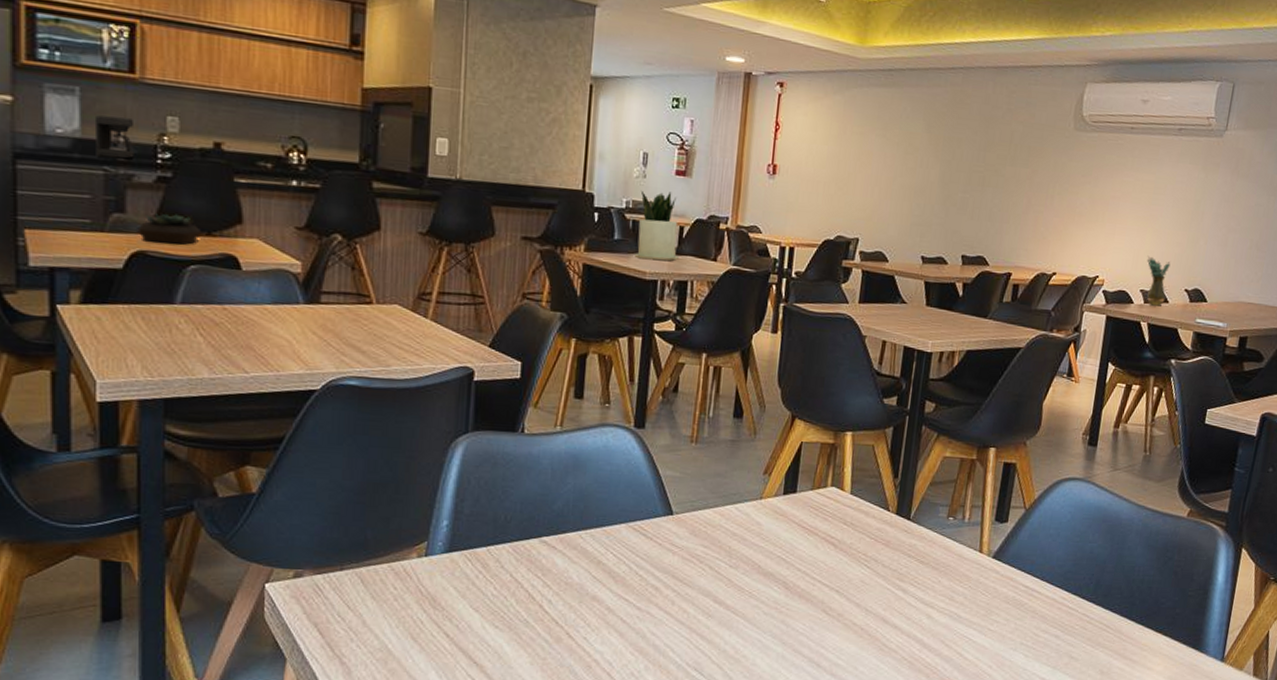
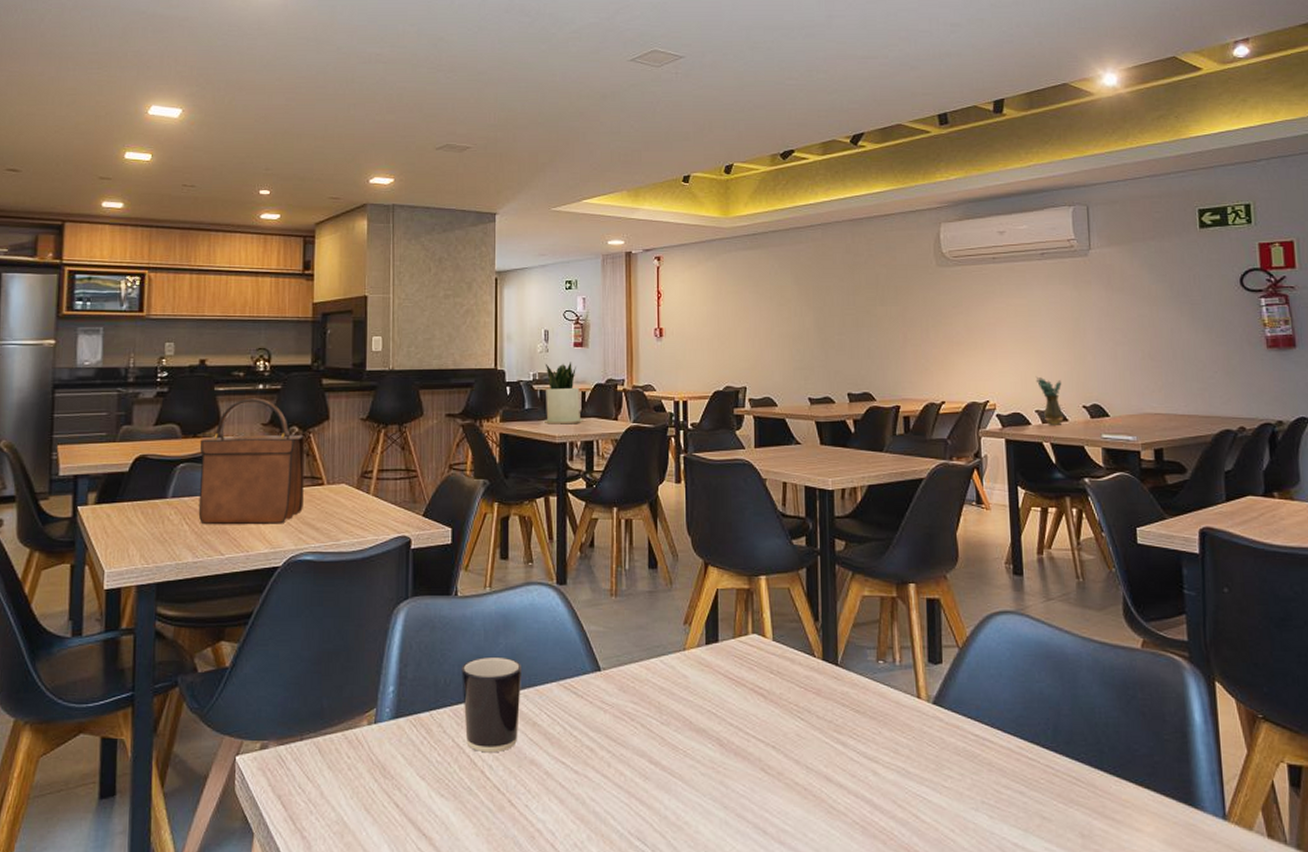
coffee maker: present [94,115,134,161] -> none [112,347,141,382]
succulent plant: present [137,213,201,246] -> none [140,422,188,448]
handbag: none [215,195,350,344] -> present [198,398,305,525]
mug: none [523,495,591,589] -> present [461,656,523,753]

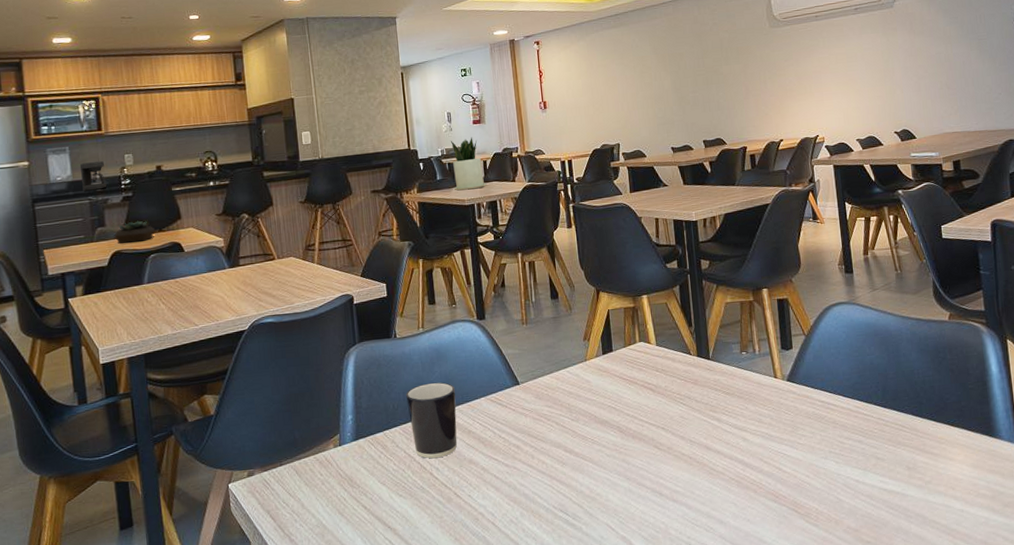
coffee maker: none [112,347,141,382] -> present [79,160,107,192]
succulent plant: none [140,422,188,448] -> present [114,220,155,244]
handbag: present [198,398,305,525] -> none [165,193,260,303]
vase: present [1035,376,1064,425] -> none [855,111,880,150]

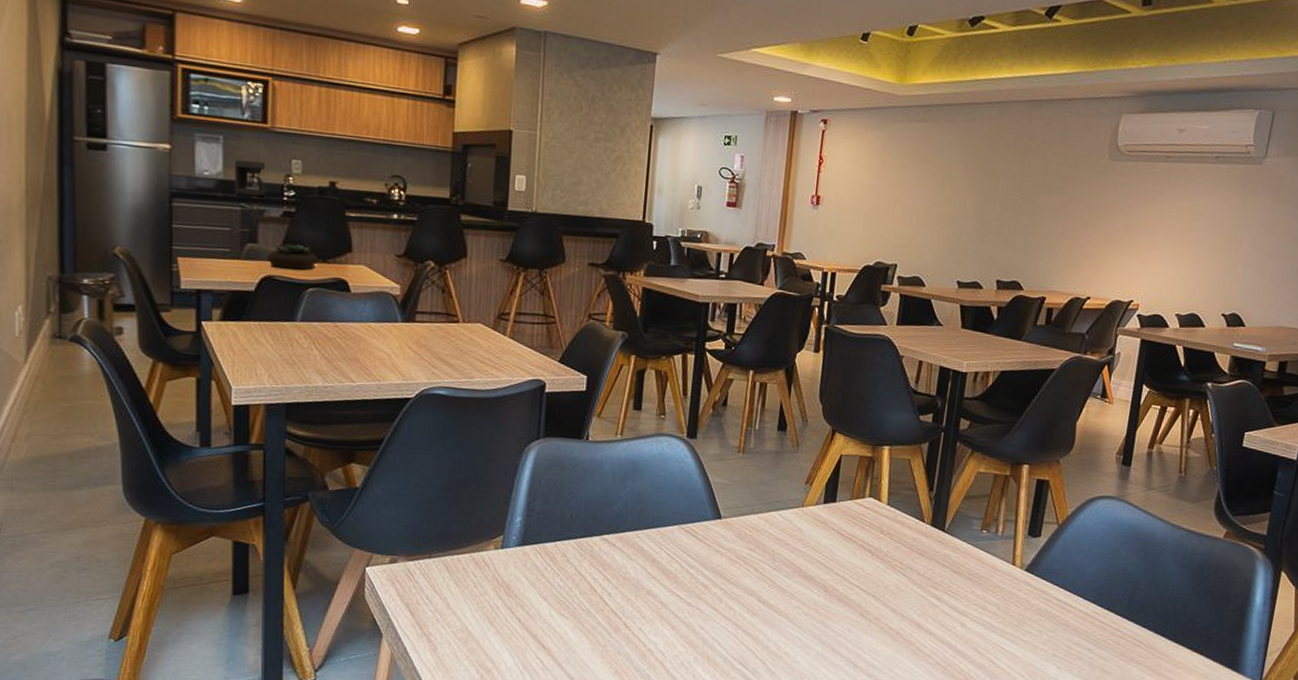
mug: present [406,382,458,459] -> none [587,497,647,583]
planter: present [450,137,488,191] -> none [688,220,730,286]

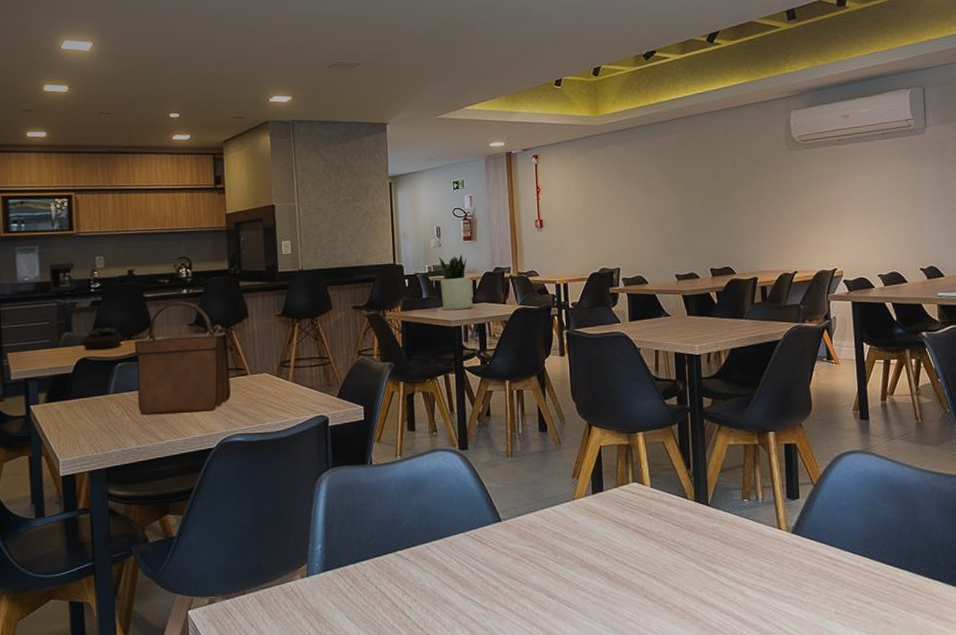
handbag: none [328,227,441,357] -> present [134,302,231,416]
planter: none [688,220,730,286] -> present [438,254,476,311]

